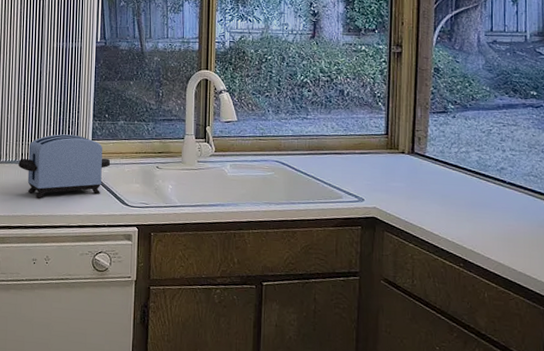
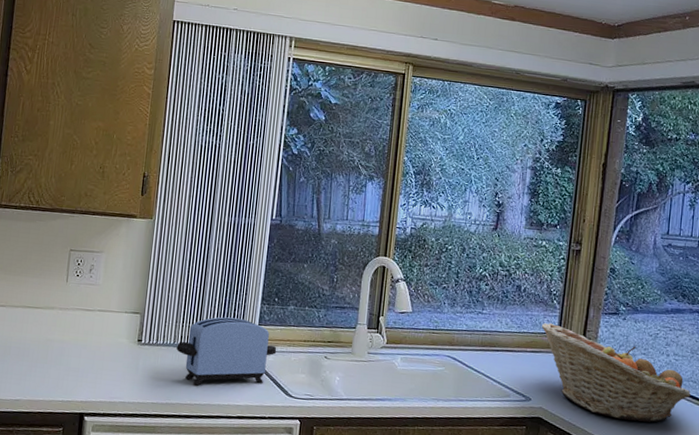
fruit basket: none [368,124,533,218] -> present [541,322,691,422]

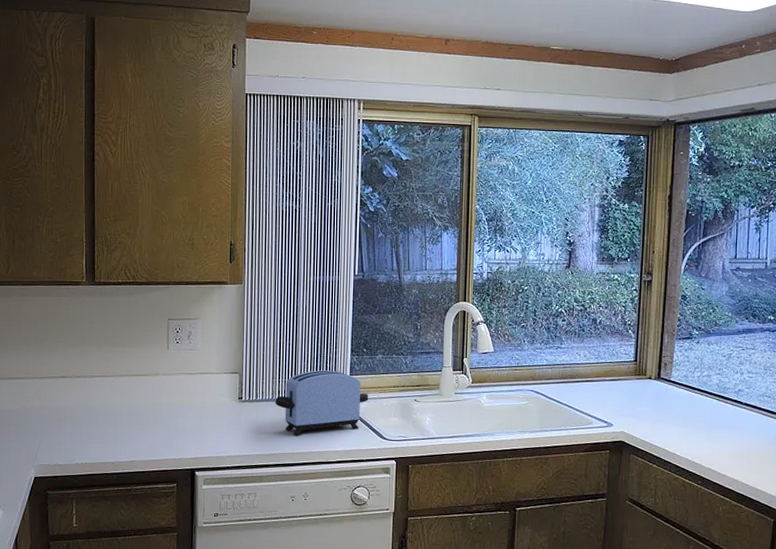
fruit basket: present [541,322,691,422] -> none [618,351,766,438]

